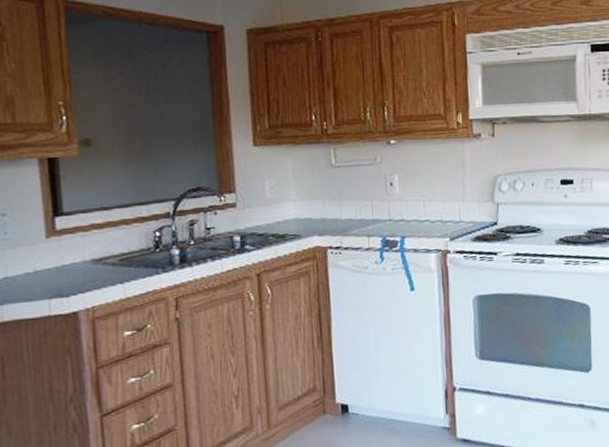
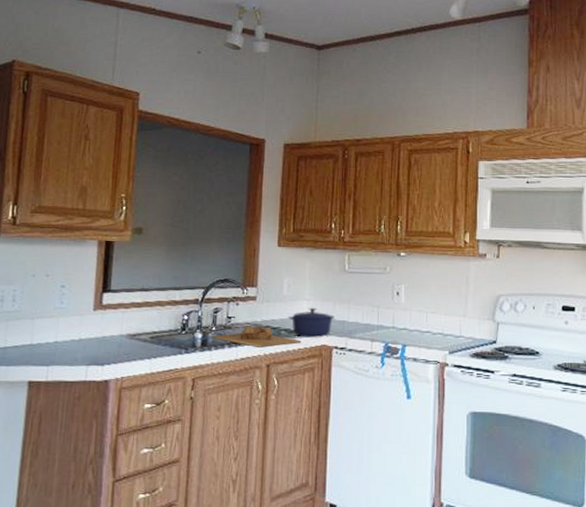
cutting board: none [191,234,293,258] -> present [212,326,302,349]
cooking pot: none [274,207,325,241] -> present [288,307,334,338]

